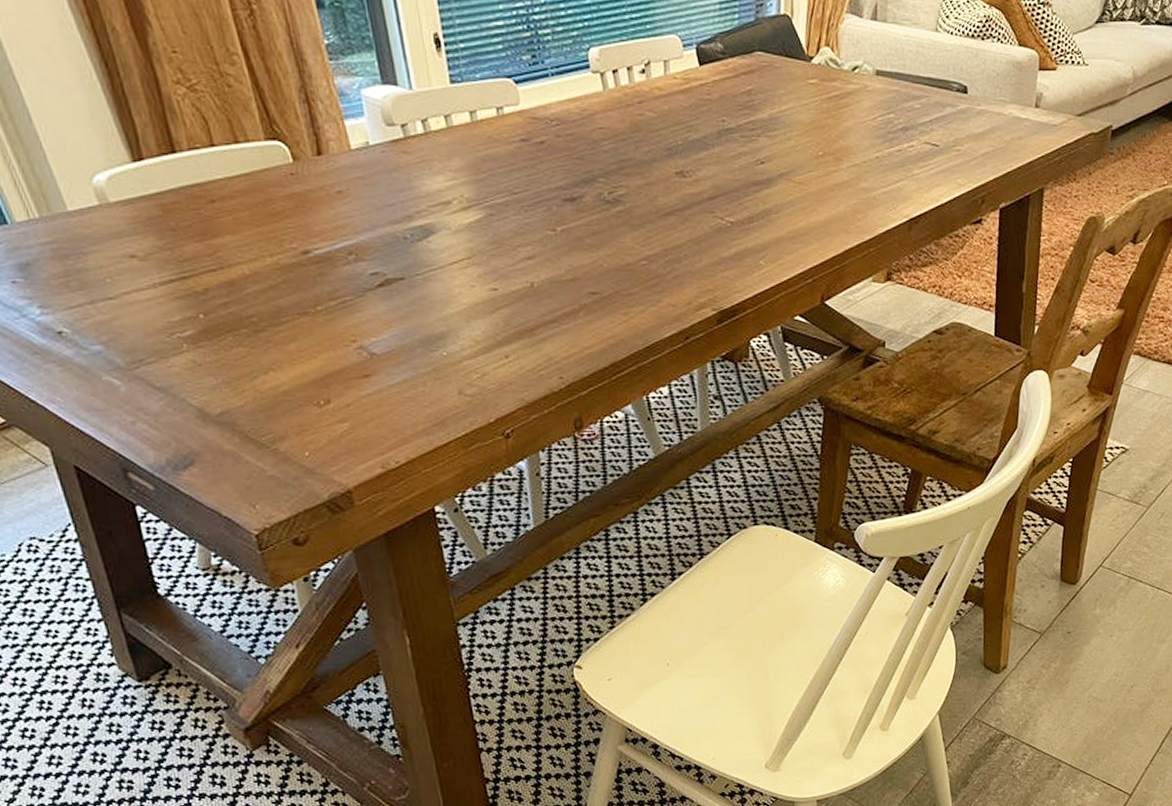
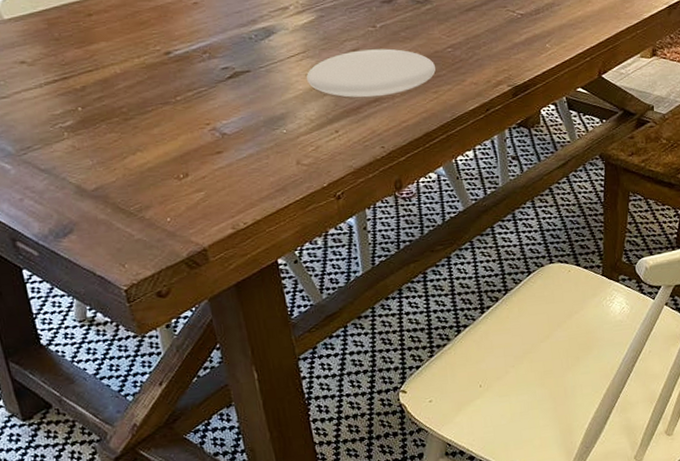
plate: none [472,258,627,319] -> present [307,48,436,100]

